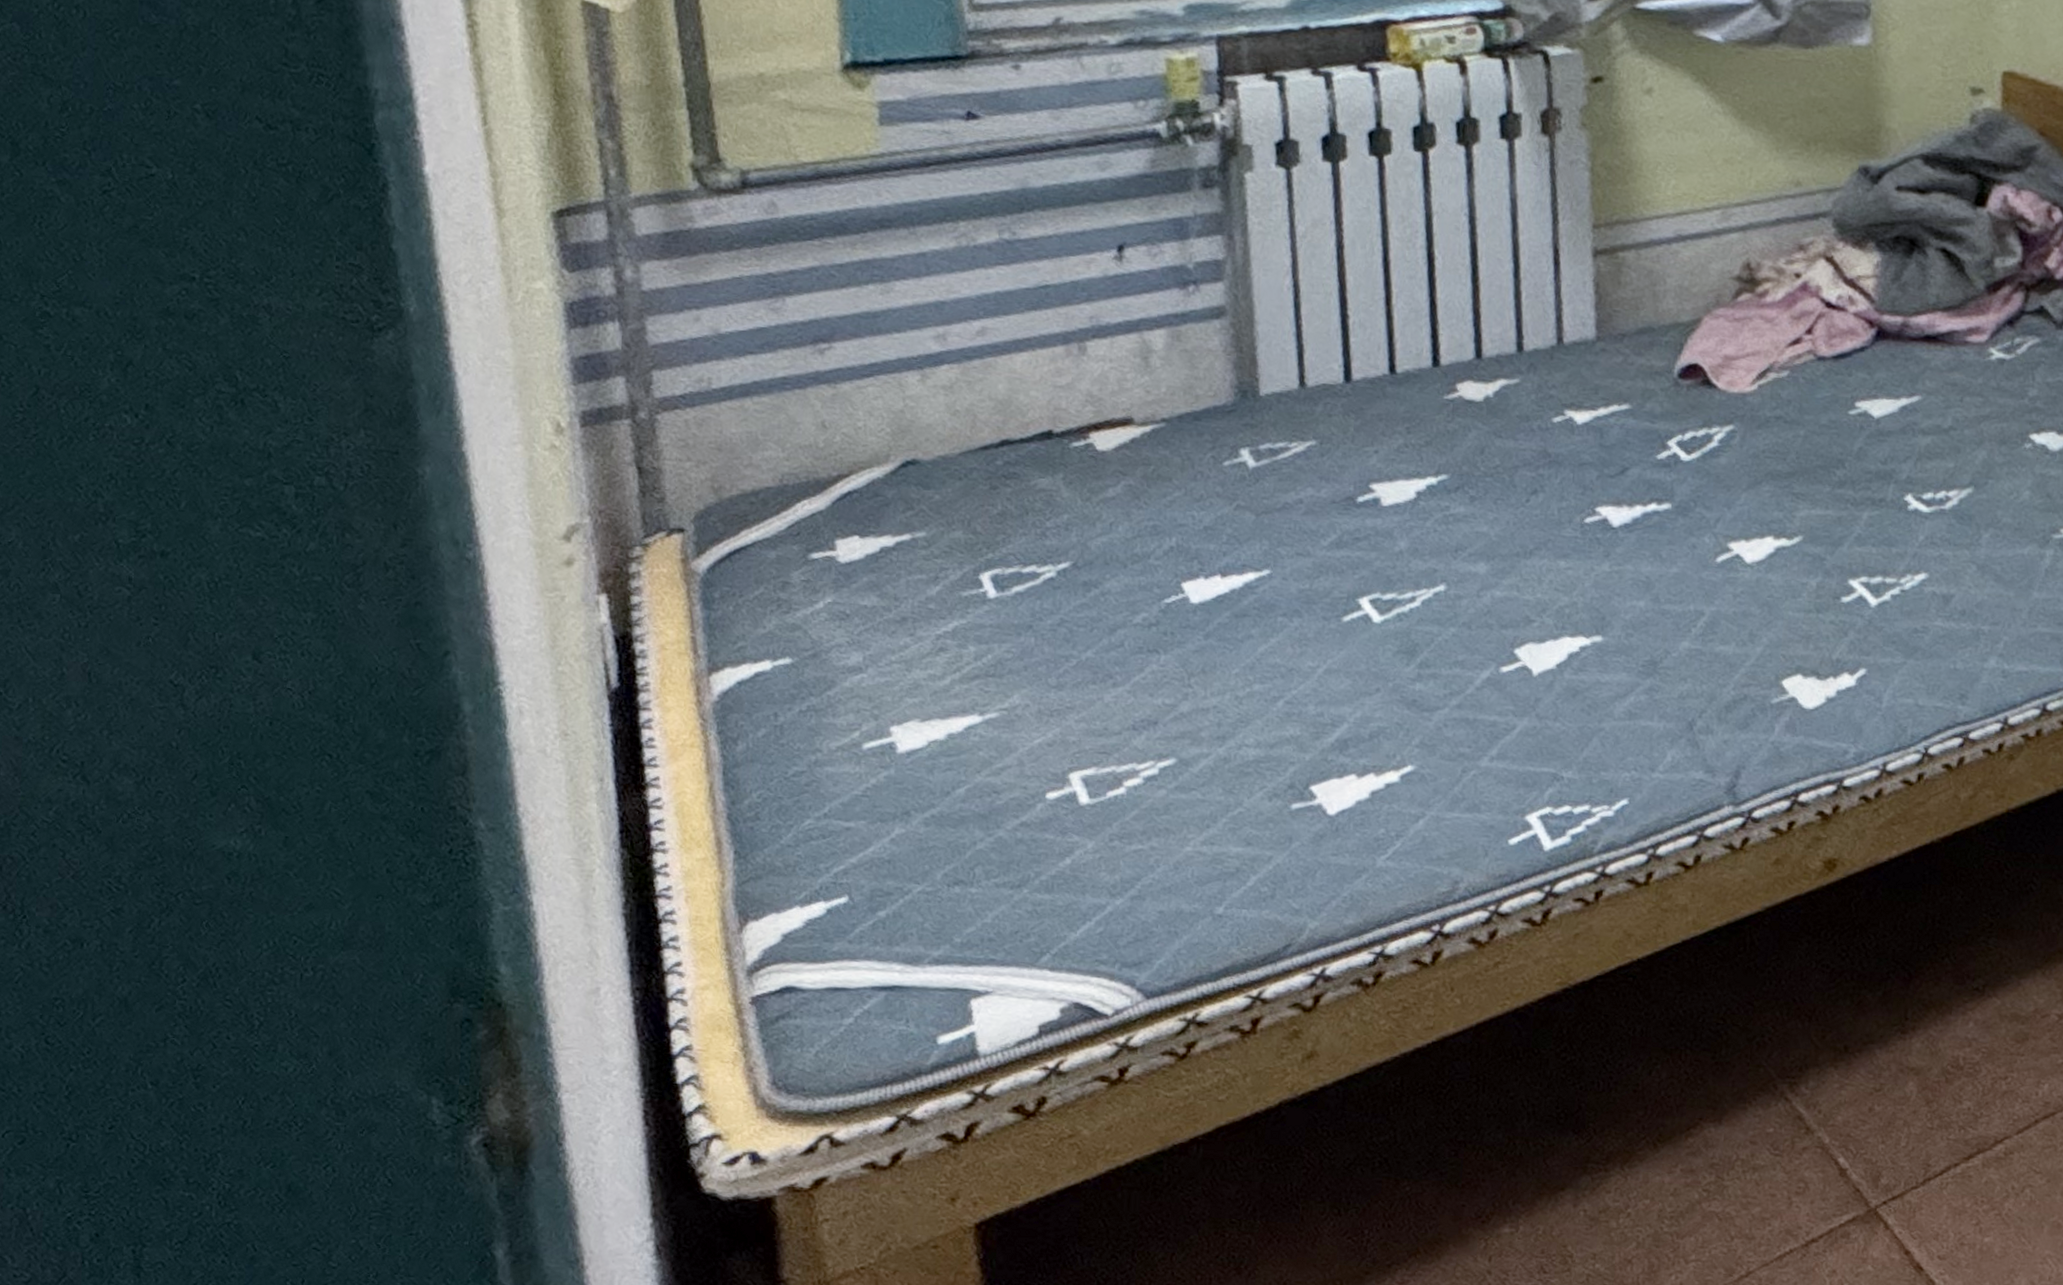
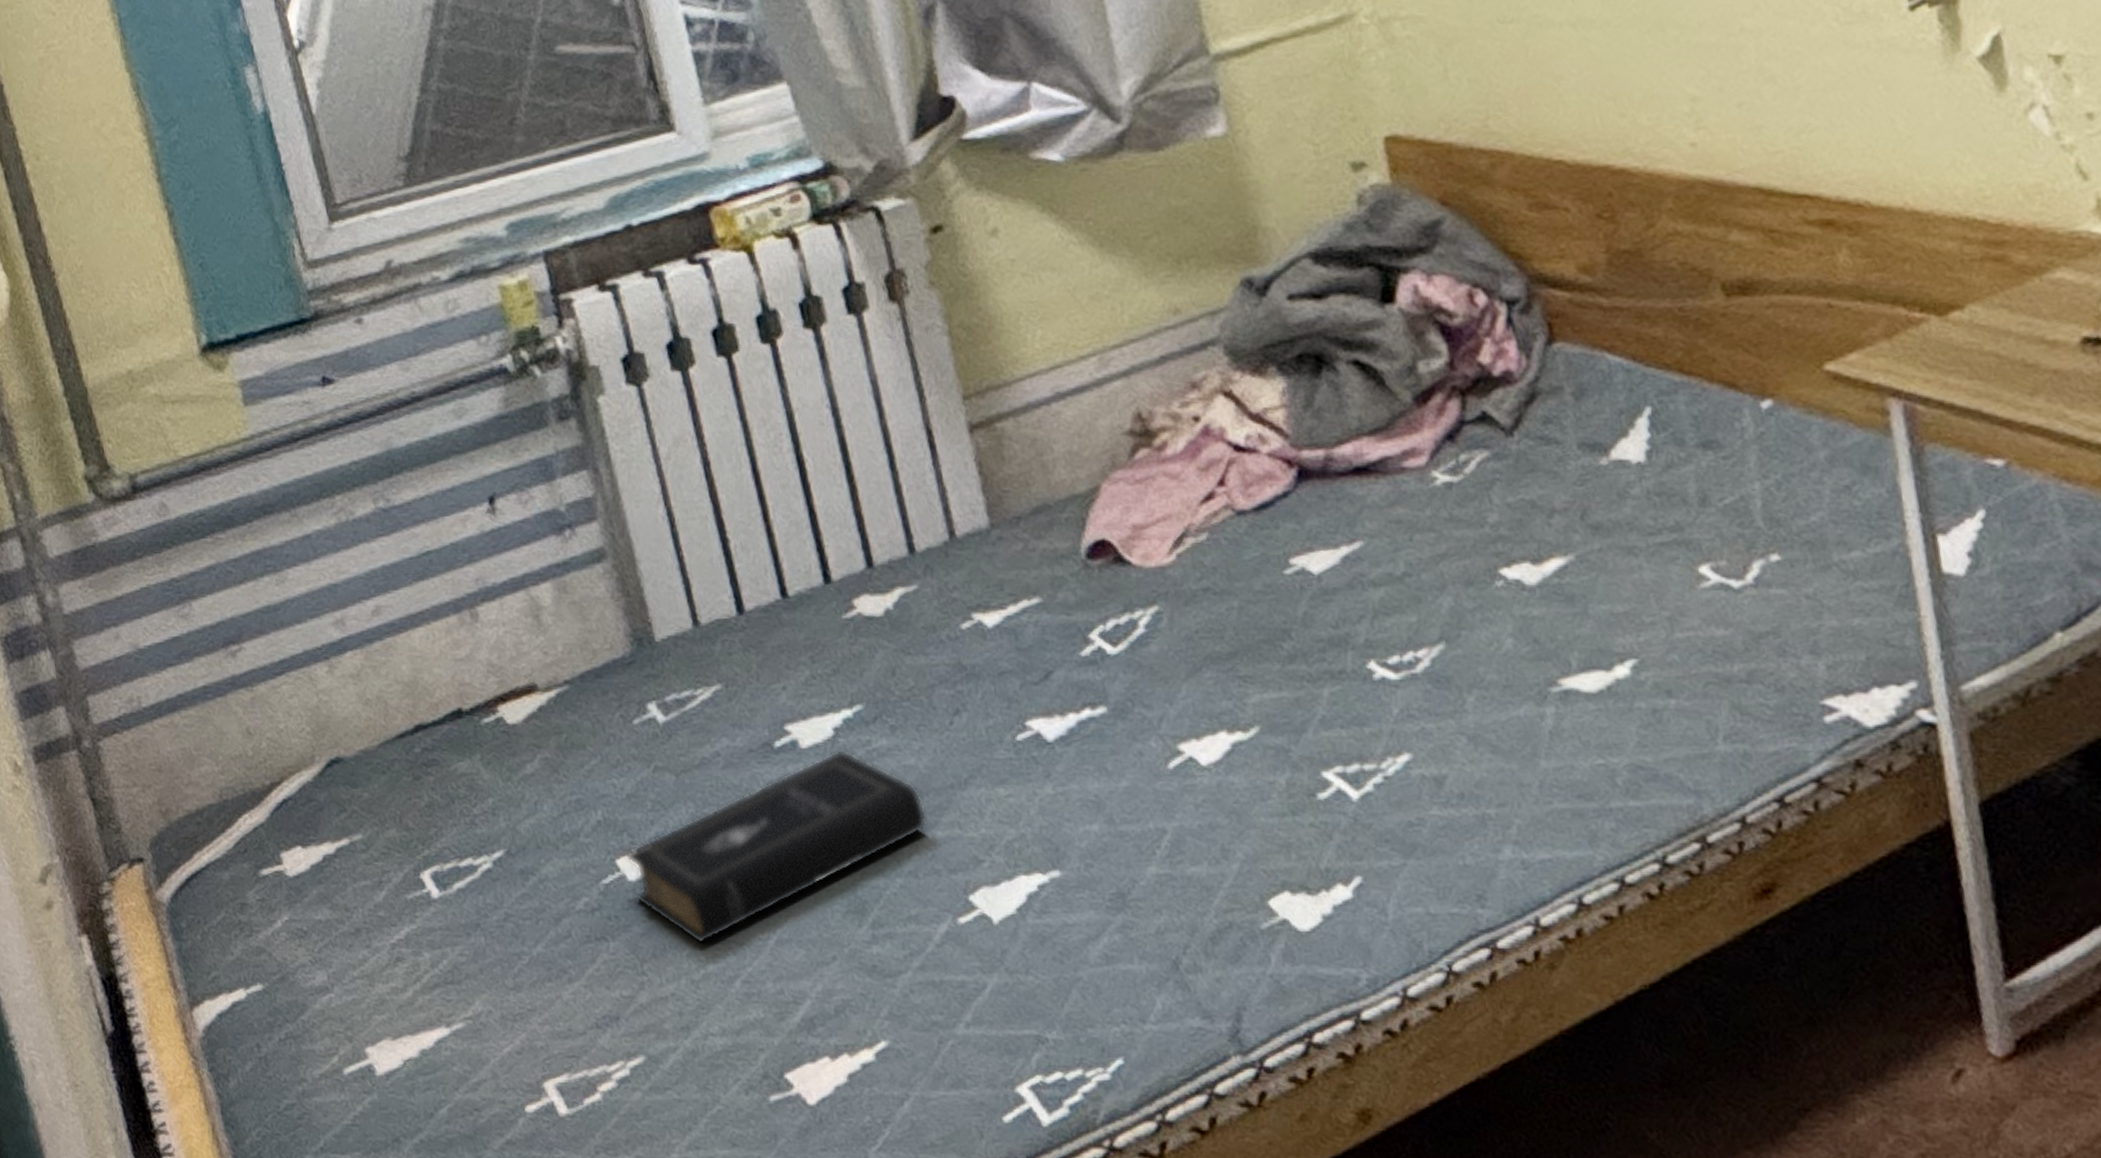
book: none [1192,510,1489,666] -> present [625,749,927,945]

